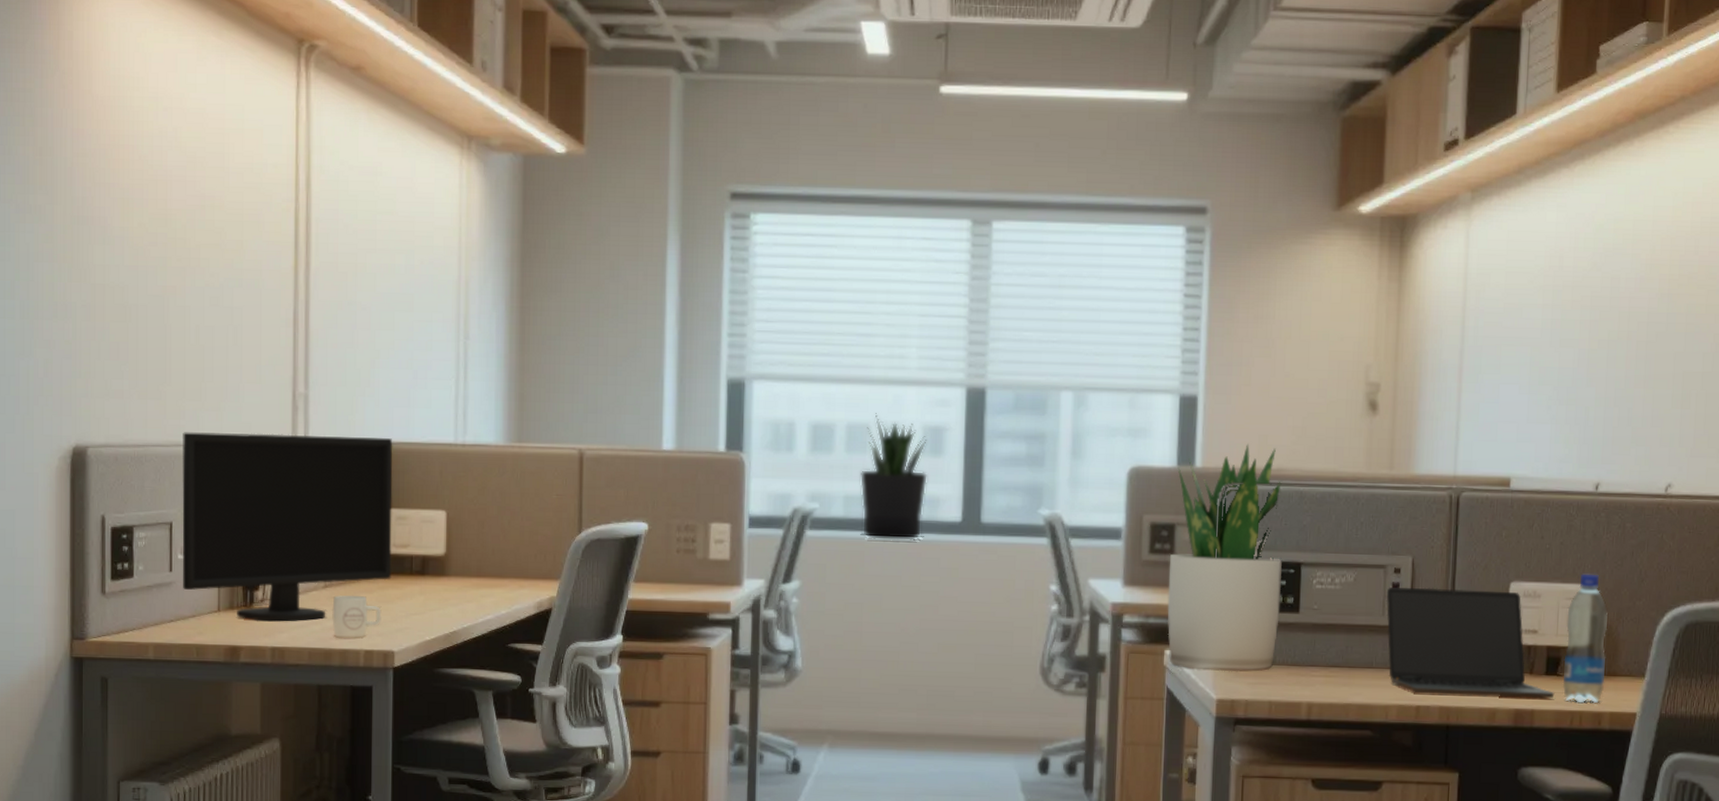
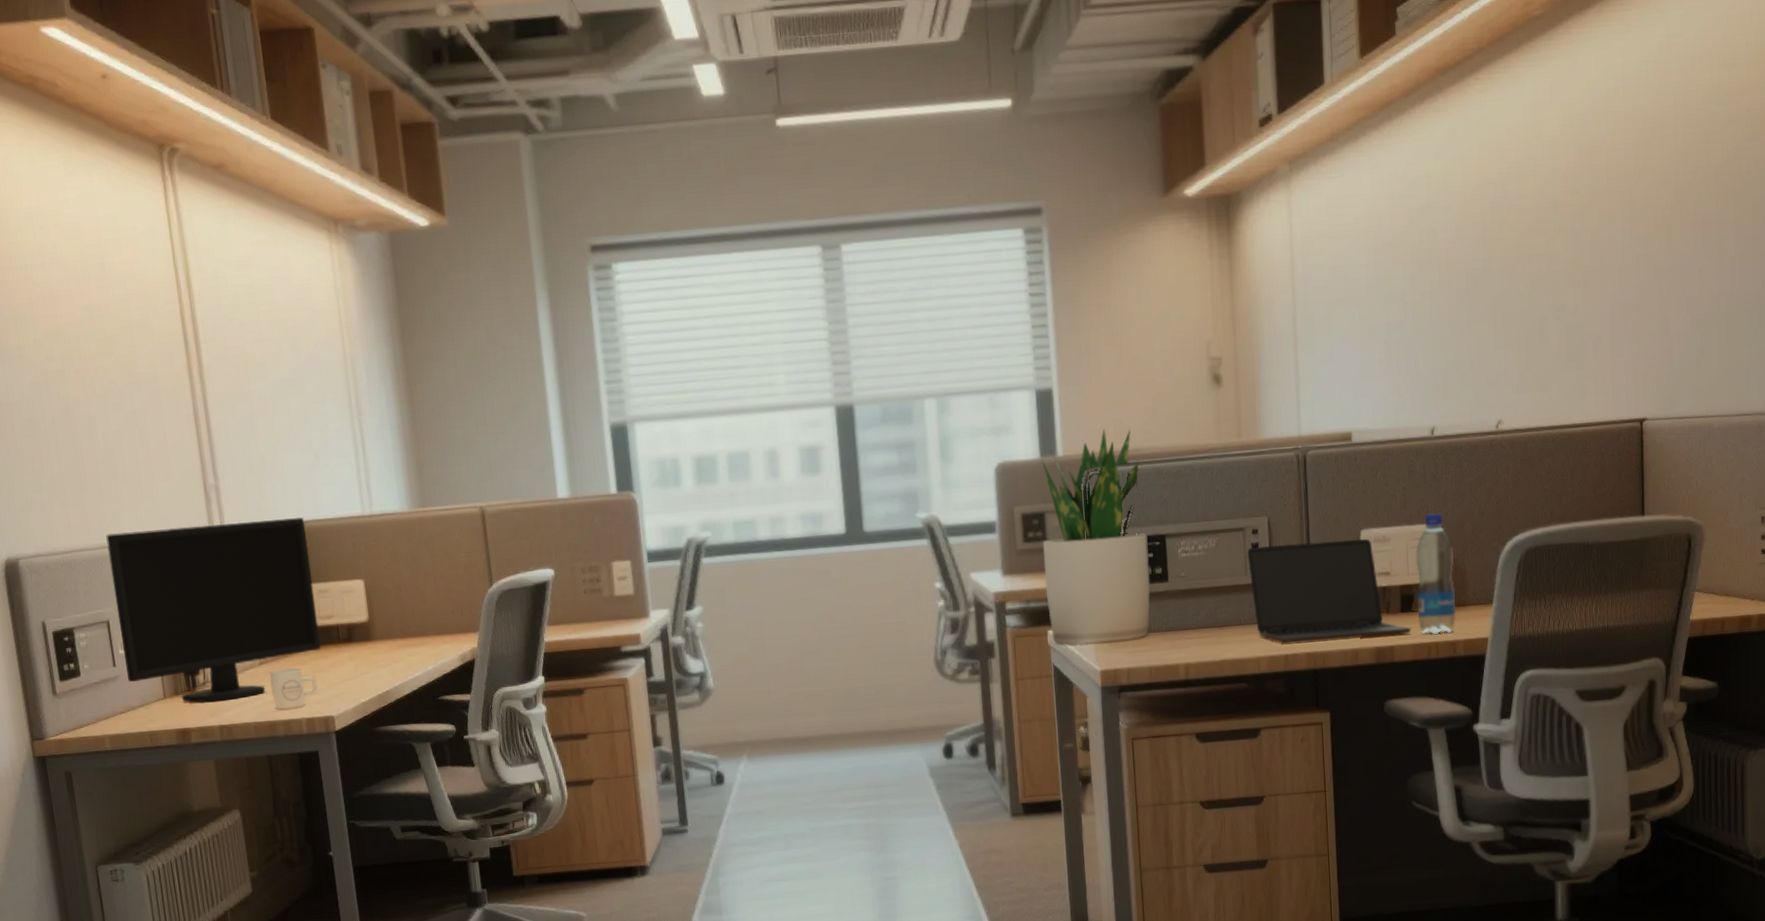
planter: present [859,413,928,541] -> none [745,440,810,560]

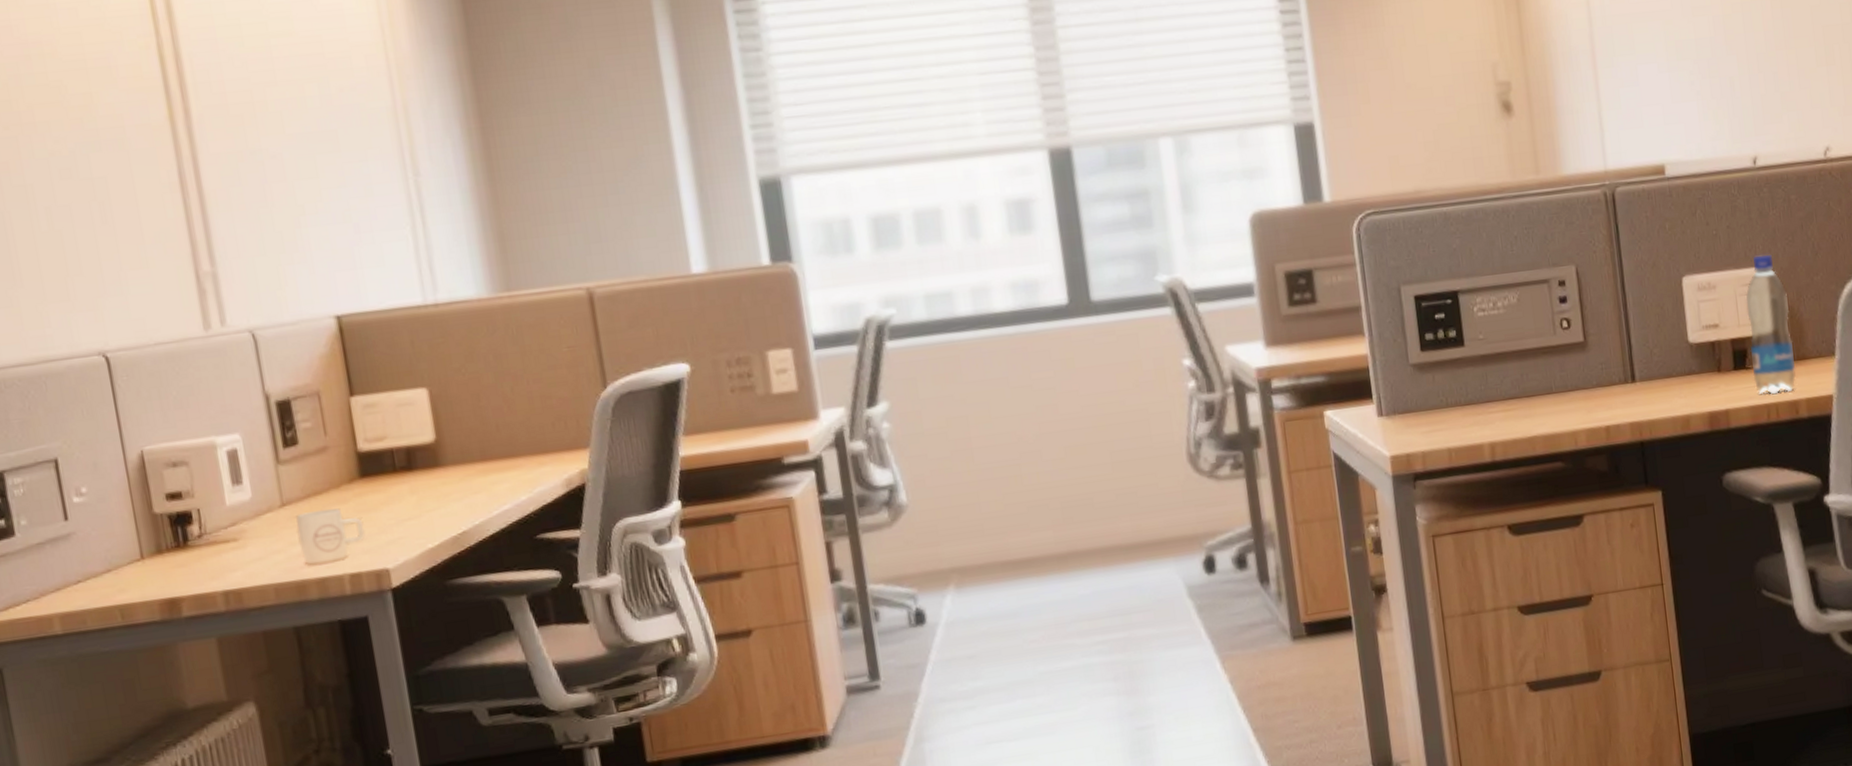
monitor: present [106,517,321,703] -> none [51,310,369,563]
planter: present [1041,429,1150,646] -> none [1304,168,1445,428]
laptop: present [1247,539,1411,643] -> none [1554,287,1747,412]

